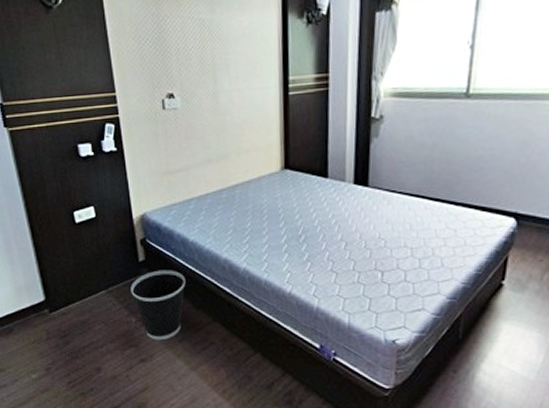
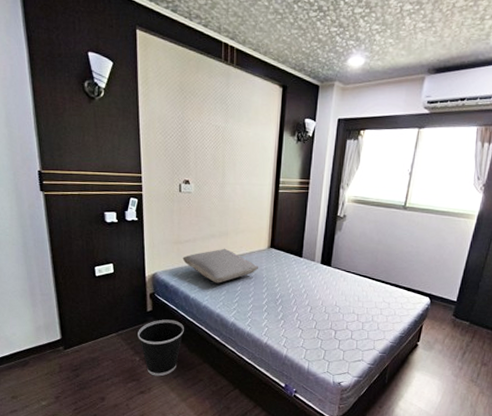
pillow: none [175,175,272,221] -> present [182,248,259,283]

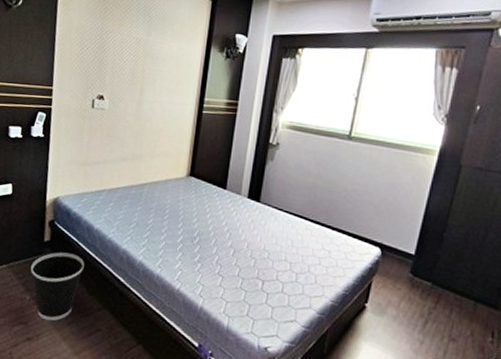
pillow: present [182,248,259,283] -> none [89,173,176,214]

